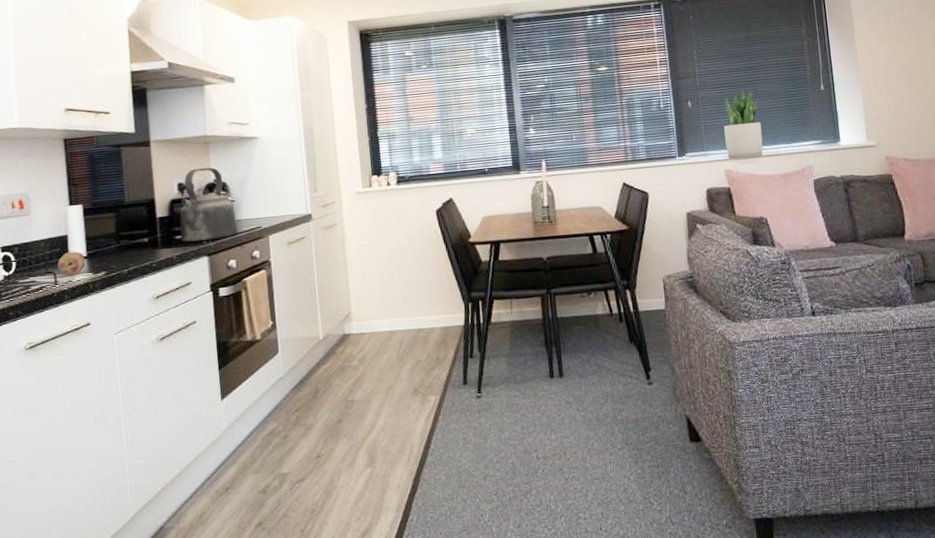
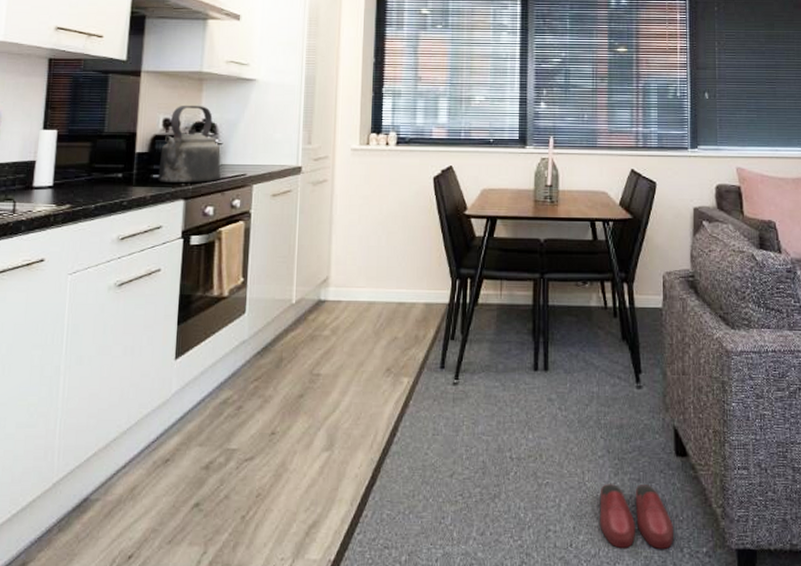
fruit: present [57,251,86,276] -> none [18,179,51,206]
slippers: none [623,470,695,528] -> present [600,484,673,549]
planter: present [724,91,763,160] -> none [739,88,778,158]

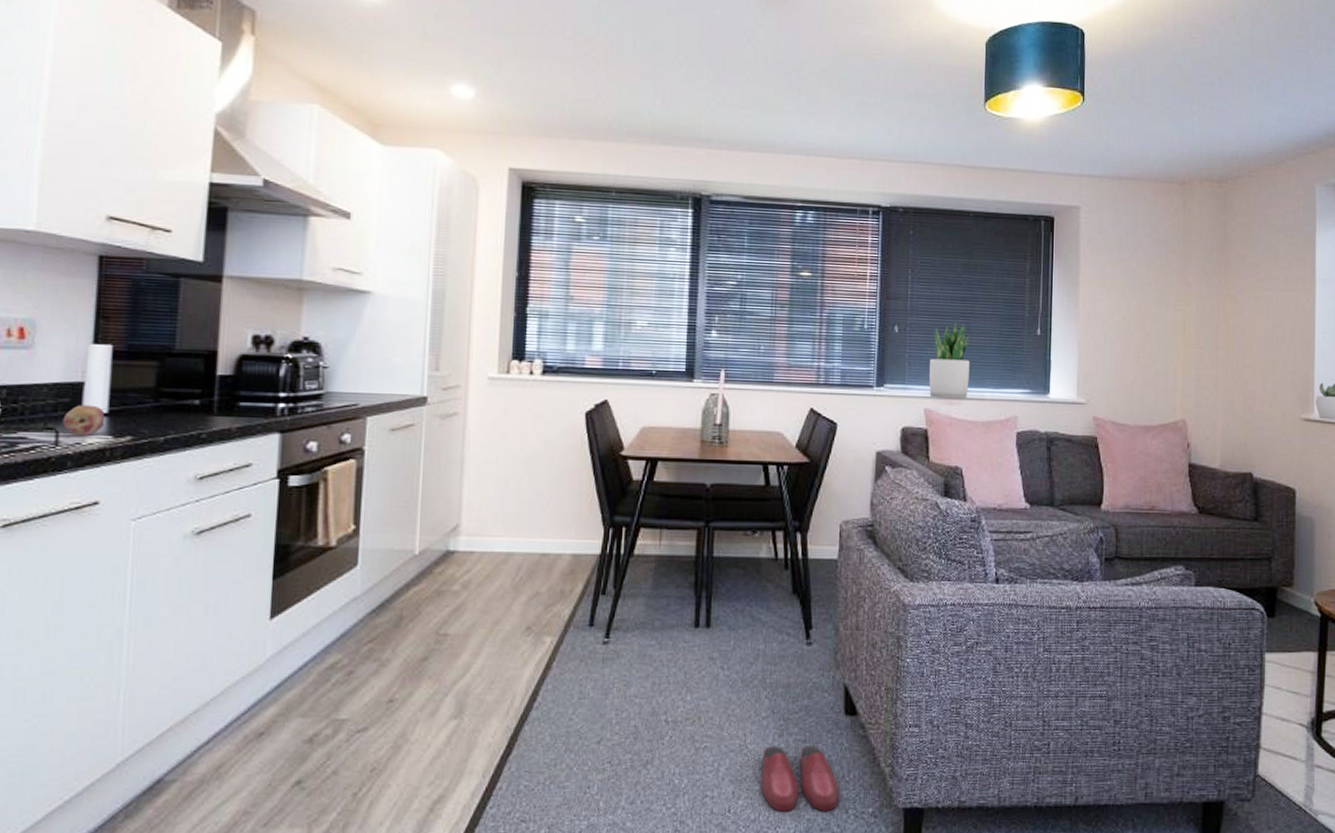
fruit: none [18,179,51,206] -> present [62,405,106,437]
kettle: present [158,105,221,184] -> none [246,319,327,414]
planter: none [739,88,778,158] -> present [929,323,970,399]

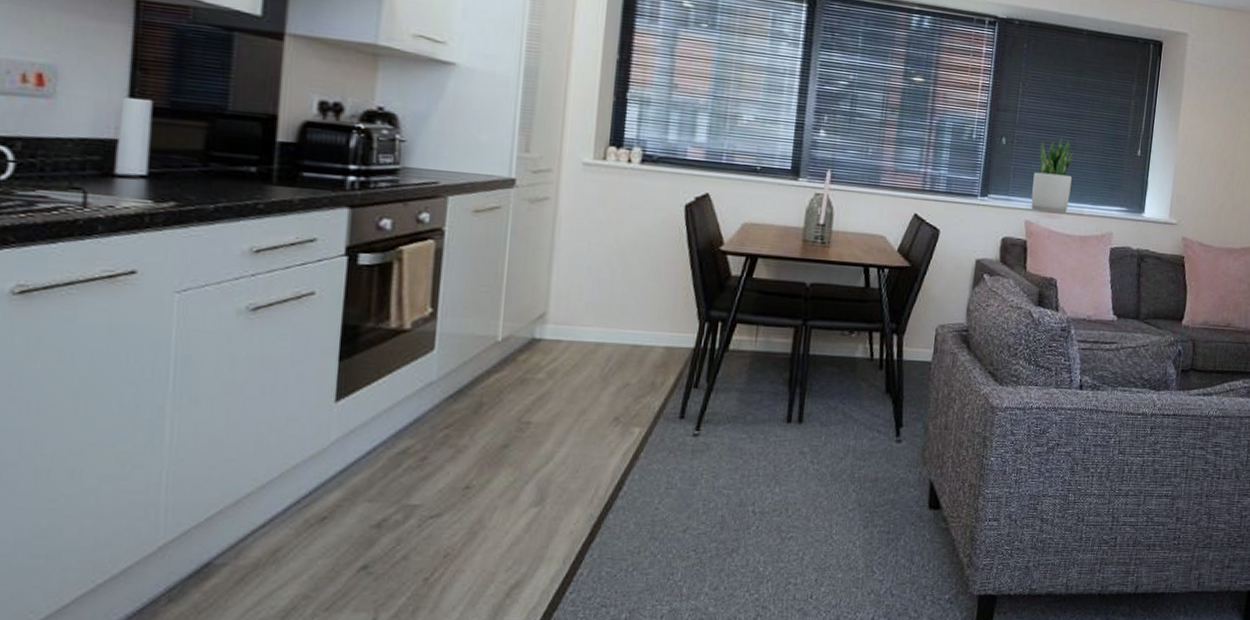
fruit: present [62,405,106,437] -> none [91,164,144,200]
slippers: present [761,745,839,812] -> none [843,537,919,598]

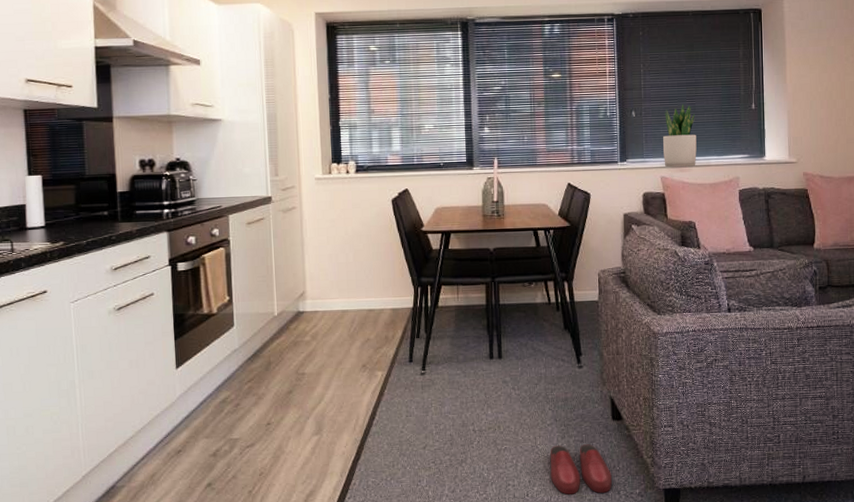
slippers: none [843,537,919,598] -> present [550,444,612,495]

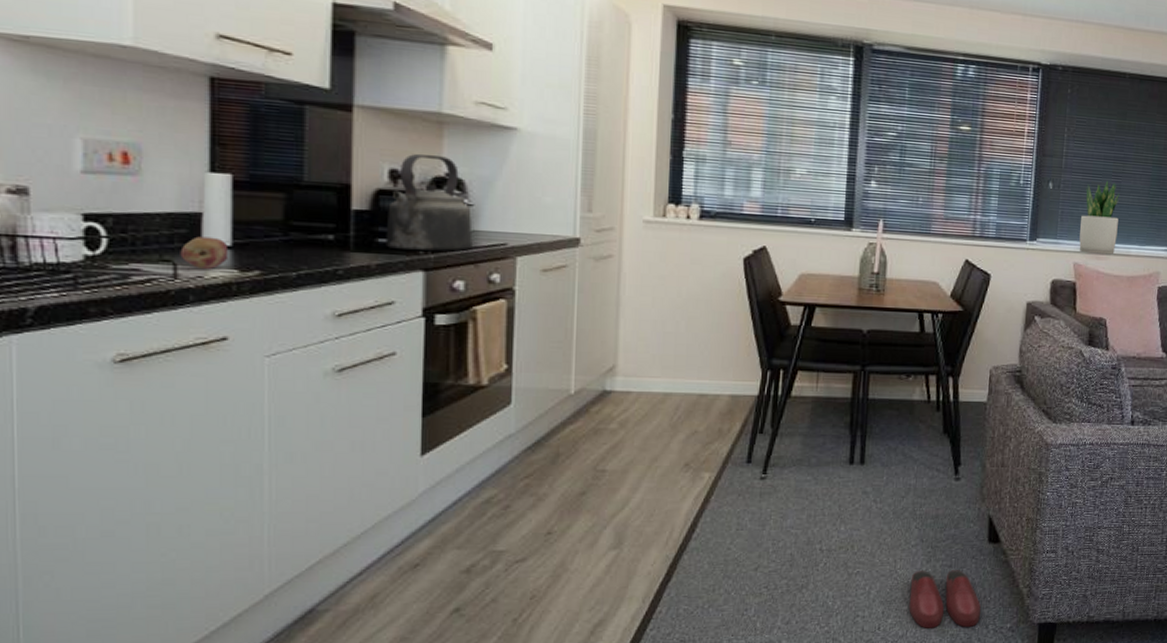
fruit: none [14,221,44,245] -> present [180,236,229,270]
kettle: none [140,146,198,218] -> present [385,153,473,252]

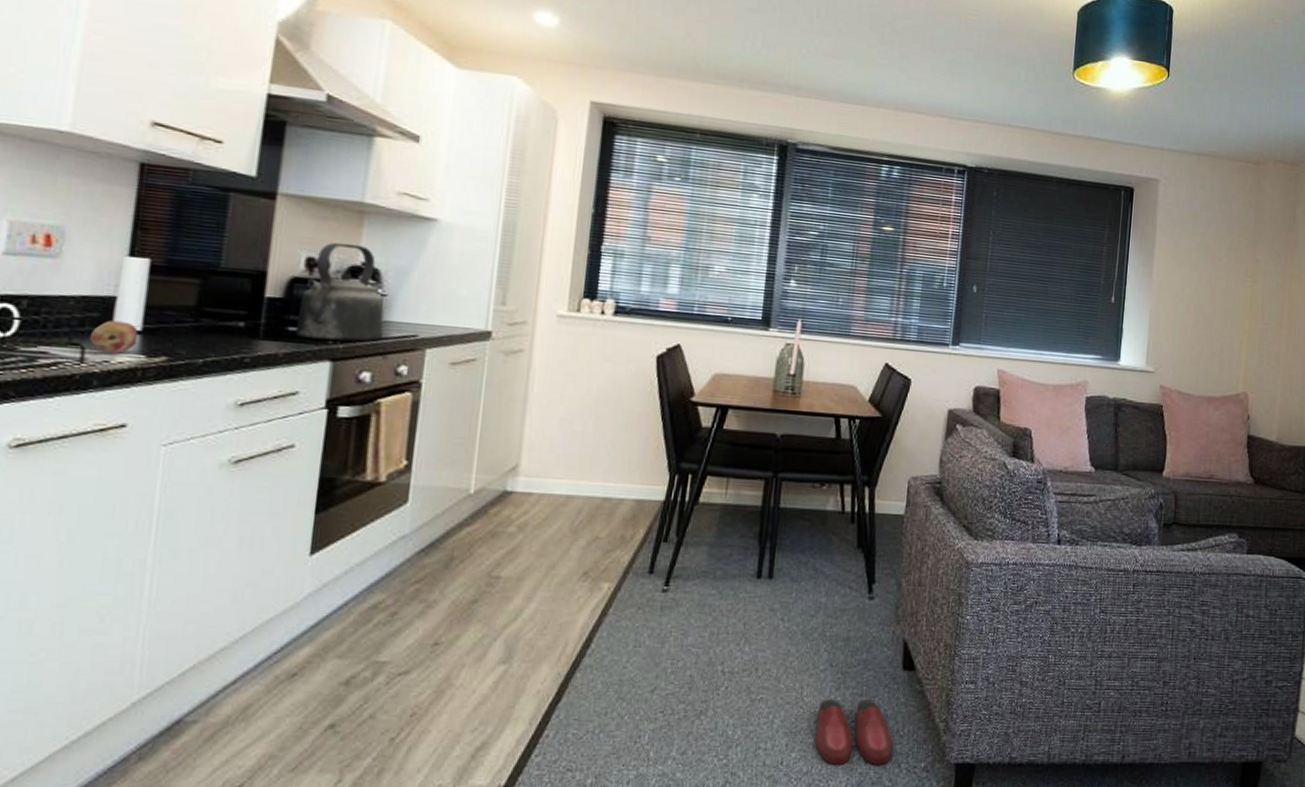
planter: present [1079,181,1120,255] -> none [1003,286,1046,362]

